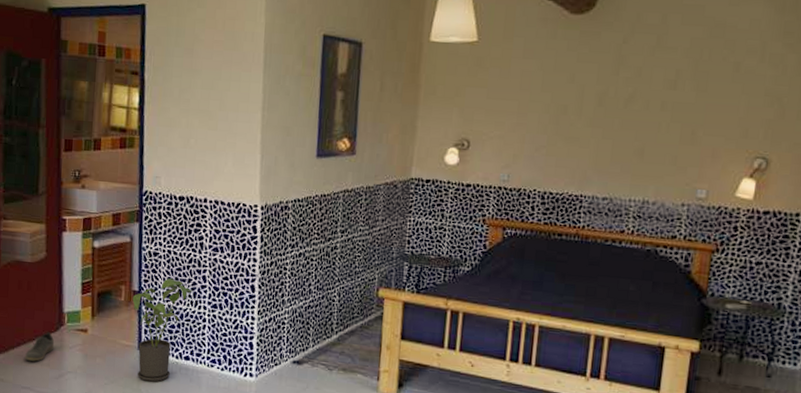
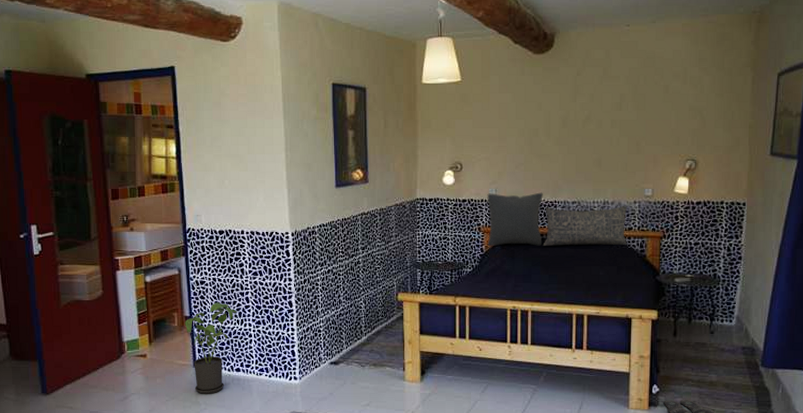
shoe: present [25,332,55,362] -> none [91,361,117,388]
pillow: none [491,179,567,248] -> present [487,192,543,246]
pillow: none [560,201,673,256] -> present [542,205,628,246]

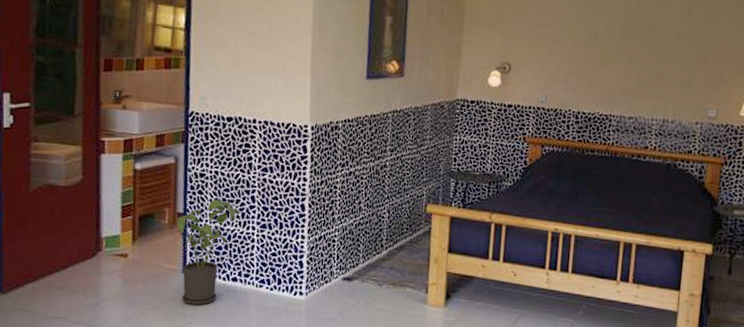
pillow: present [487,192,543,246] -> none [531,100,598,163]
pillow: present [542,205,628,246] -> none [593,121,689,169]

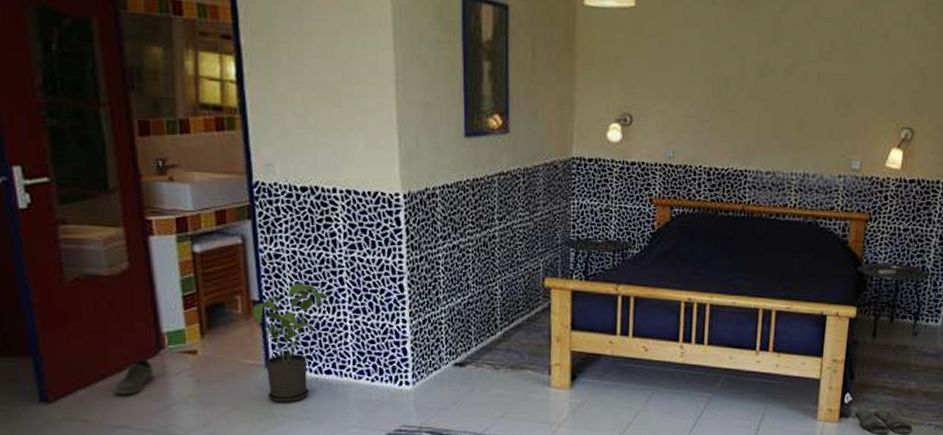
shoe: none [57,258,91,290] -> present [115,358,154,394]

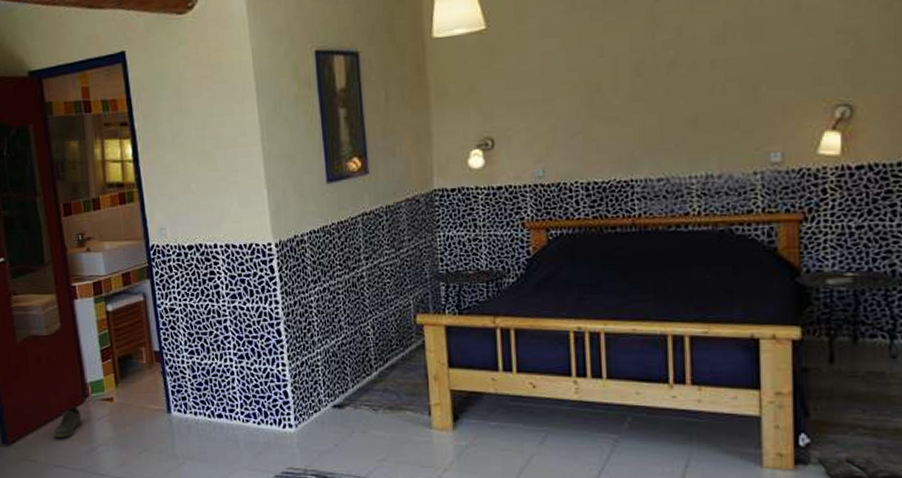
house plant: present [252,283,330,403] -> none [154,333,217,445]

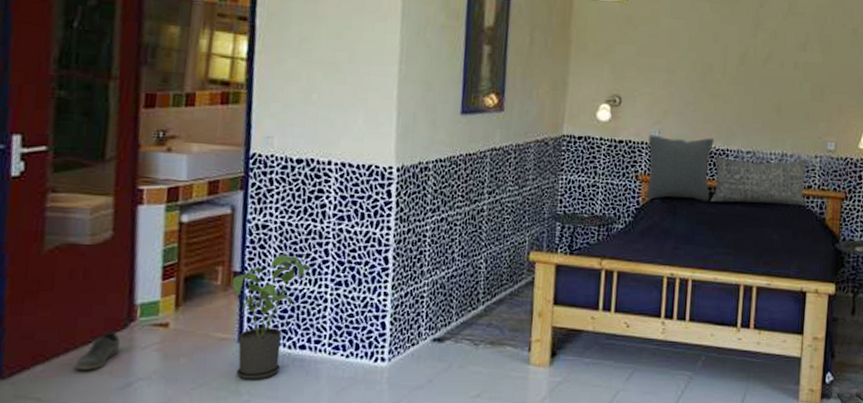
house plant: none [154,333,217,445] -> present [232,254,313,380]
pillow: none [531,169,616,247] -> present [644,135,714,201]
pillow: none [616,178,746,243] -> present [710,156,808,205]

